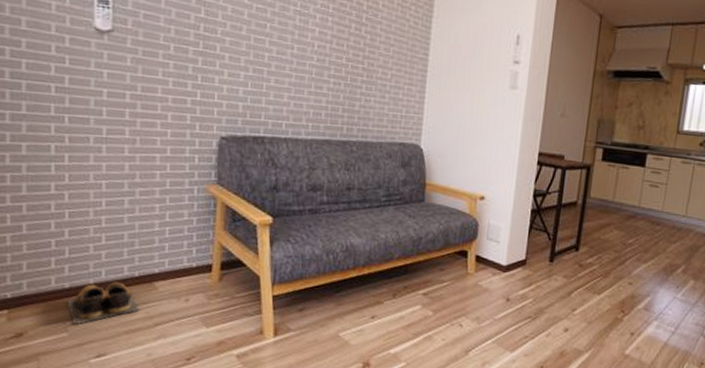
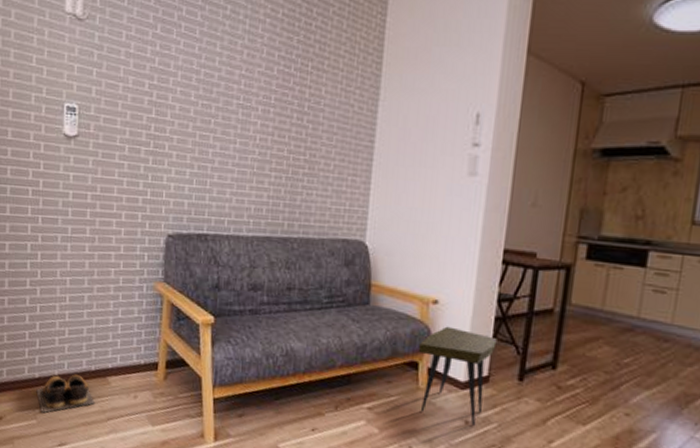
side table: none [467,219,533,302] -> present [418,326,497,426]

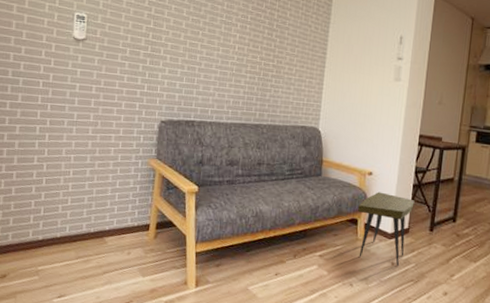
shoes: present [36,374,95,413] -> none [39,236,92,270]

